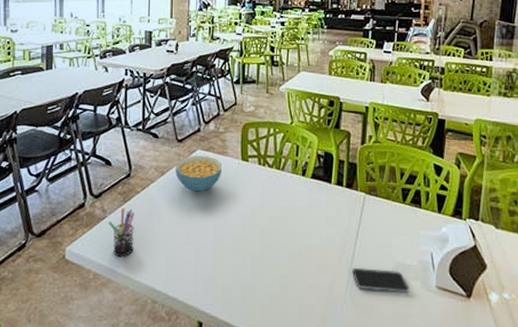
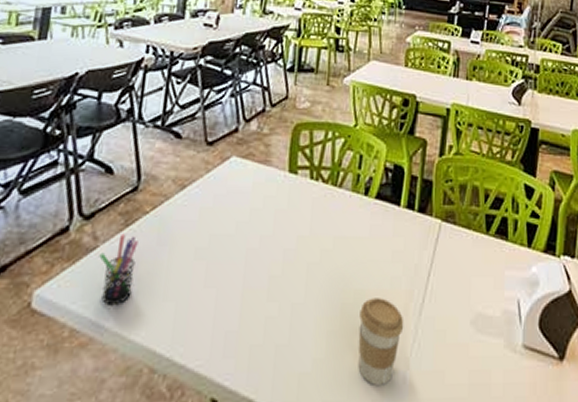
cereal bowl: present [176,155,222,192] -> none [200,163,262,214]
coffee cup: none [304,251,339,314] -> present [358,298,404,385]
smartphone: present [352,267,410,294] -> none [420,319,491,356]

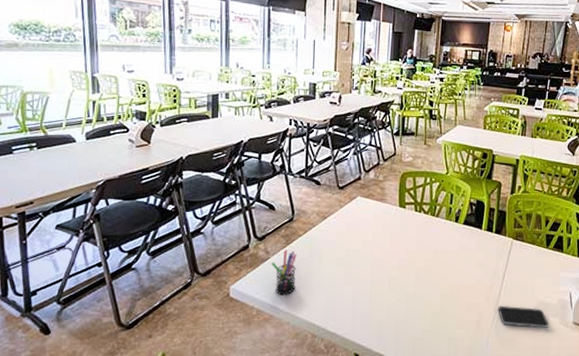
coffee cup: present [358,298,404,385] -> none [454,291,486,347]
smartphone: none [420,319,491,356] -> present [498,305,549,329]

